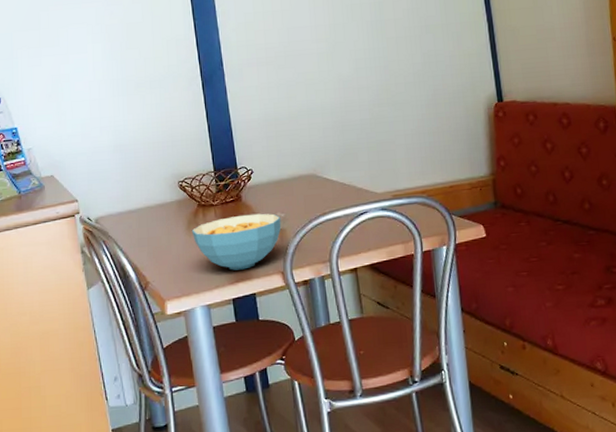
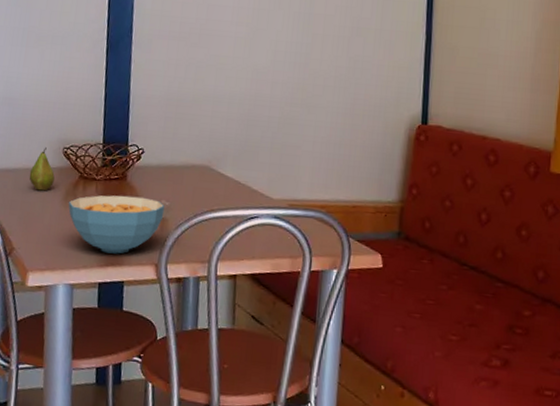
fruit: none [151,184,175,225] -> present [29,147,55,191]

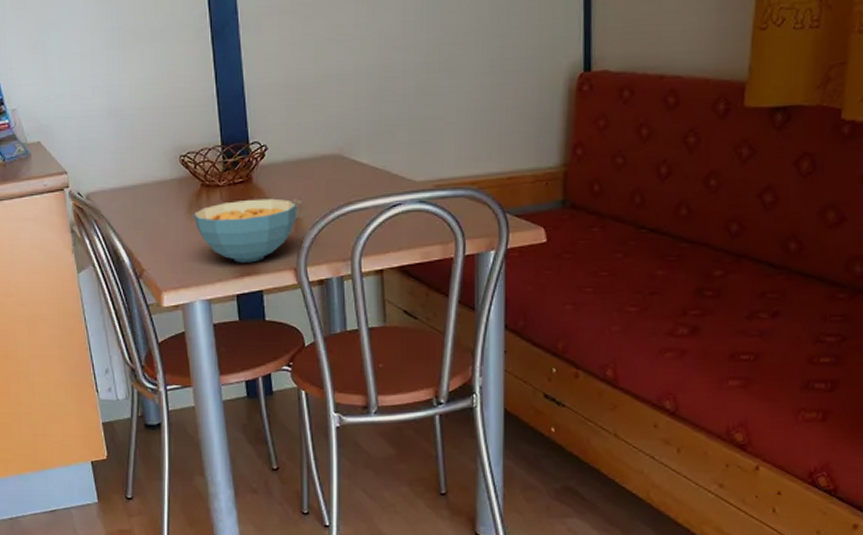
fruit: present [29,147,55,191] -> none [148,158,175,206]

